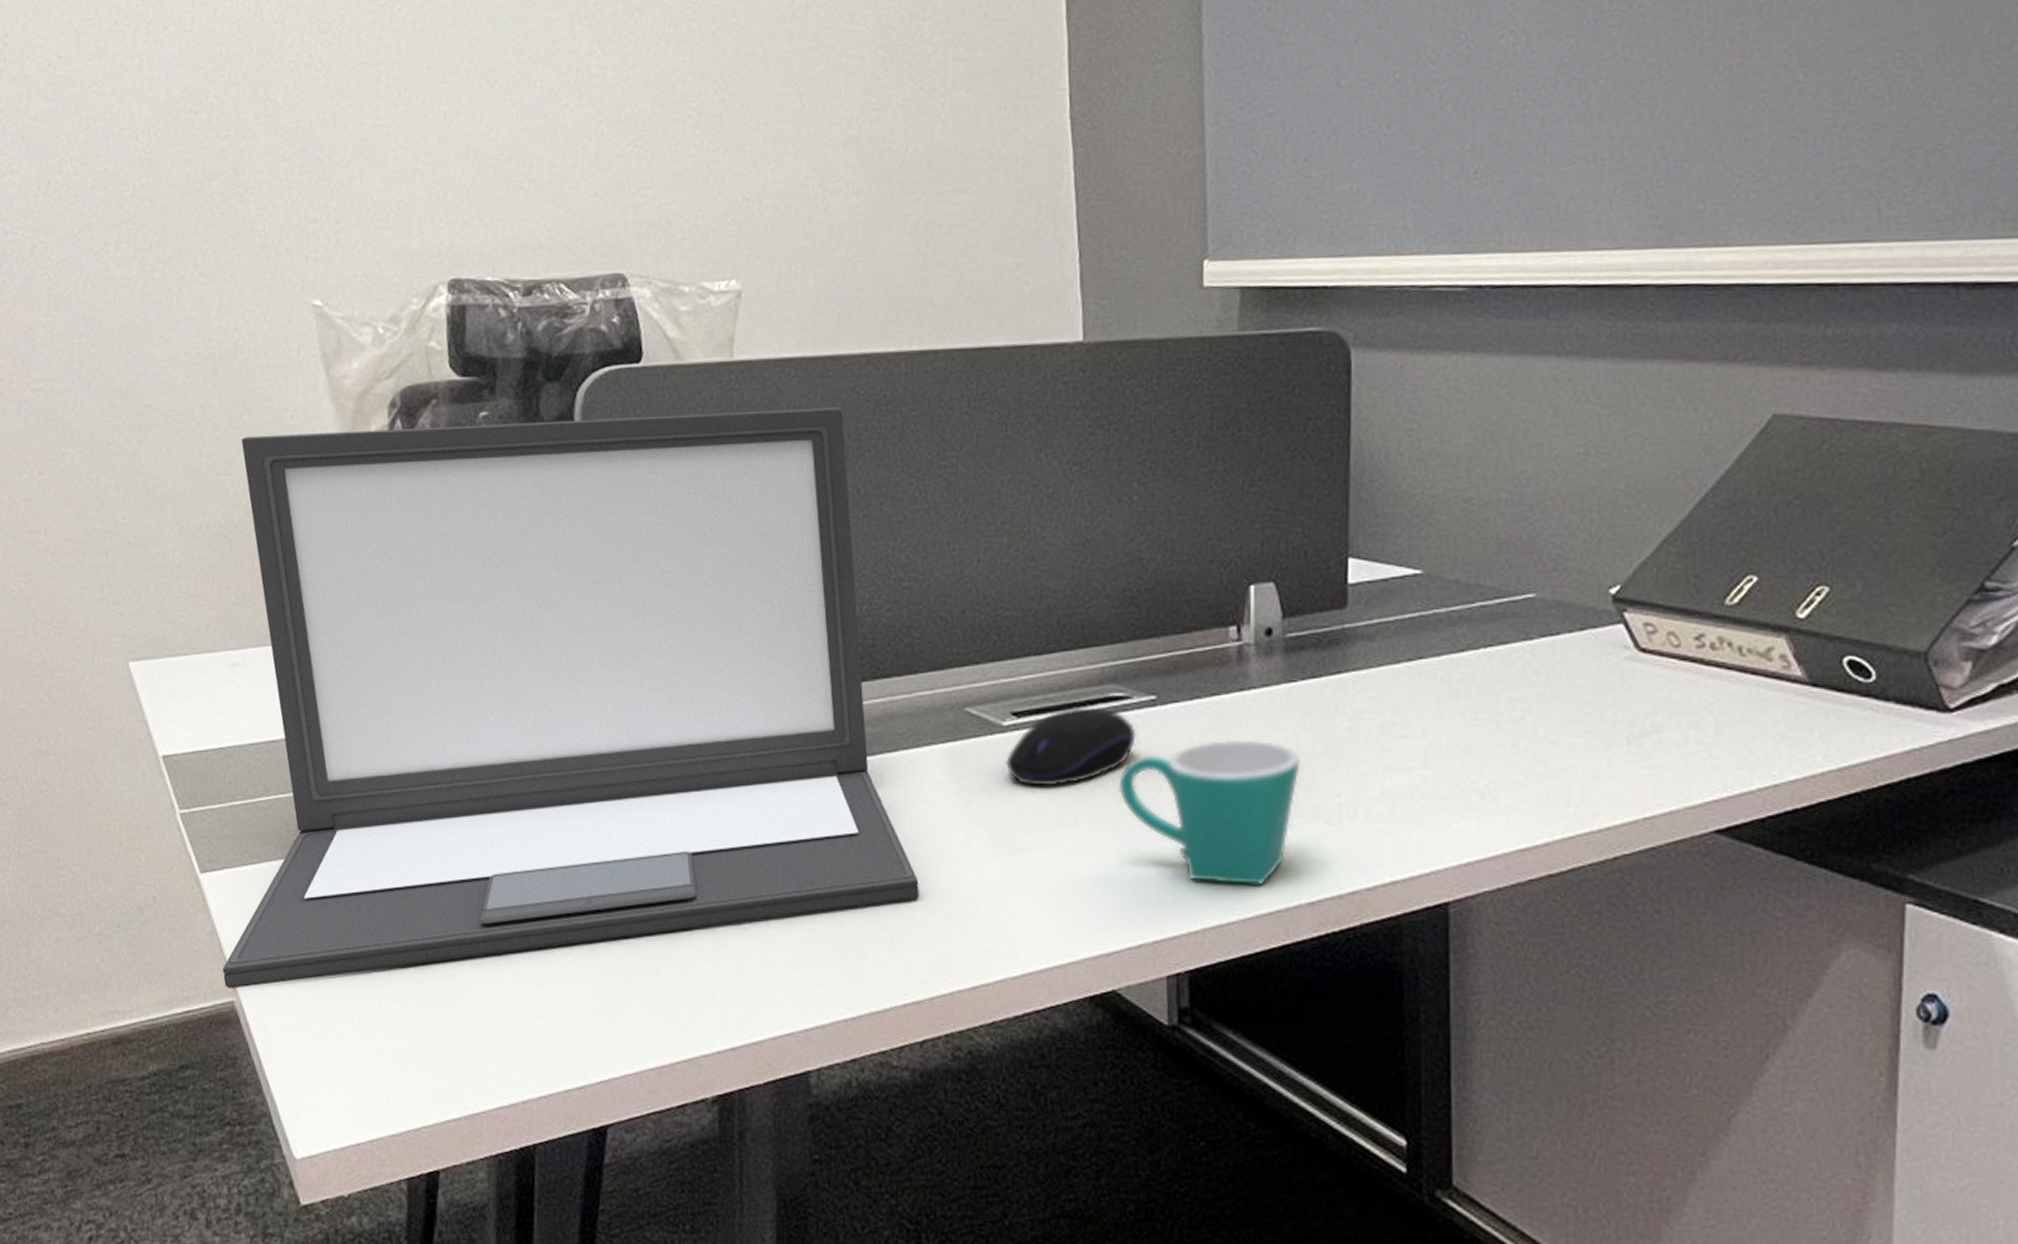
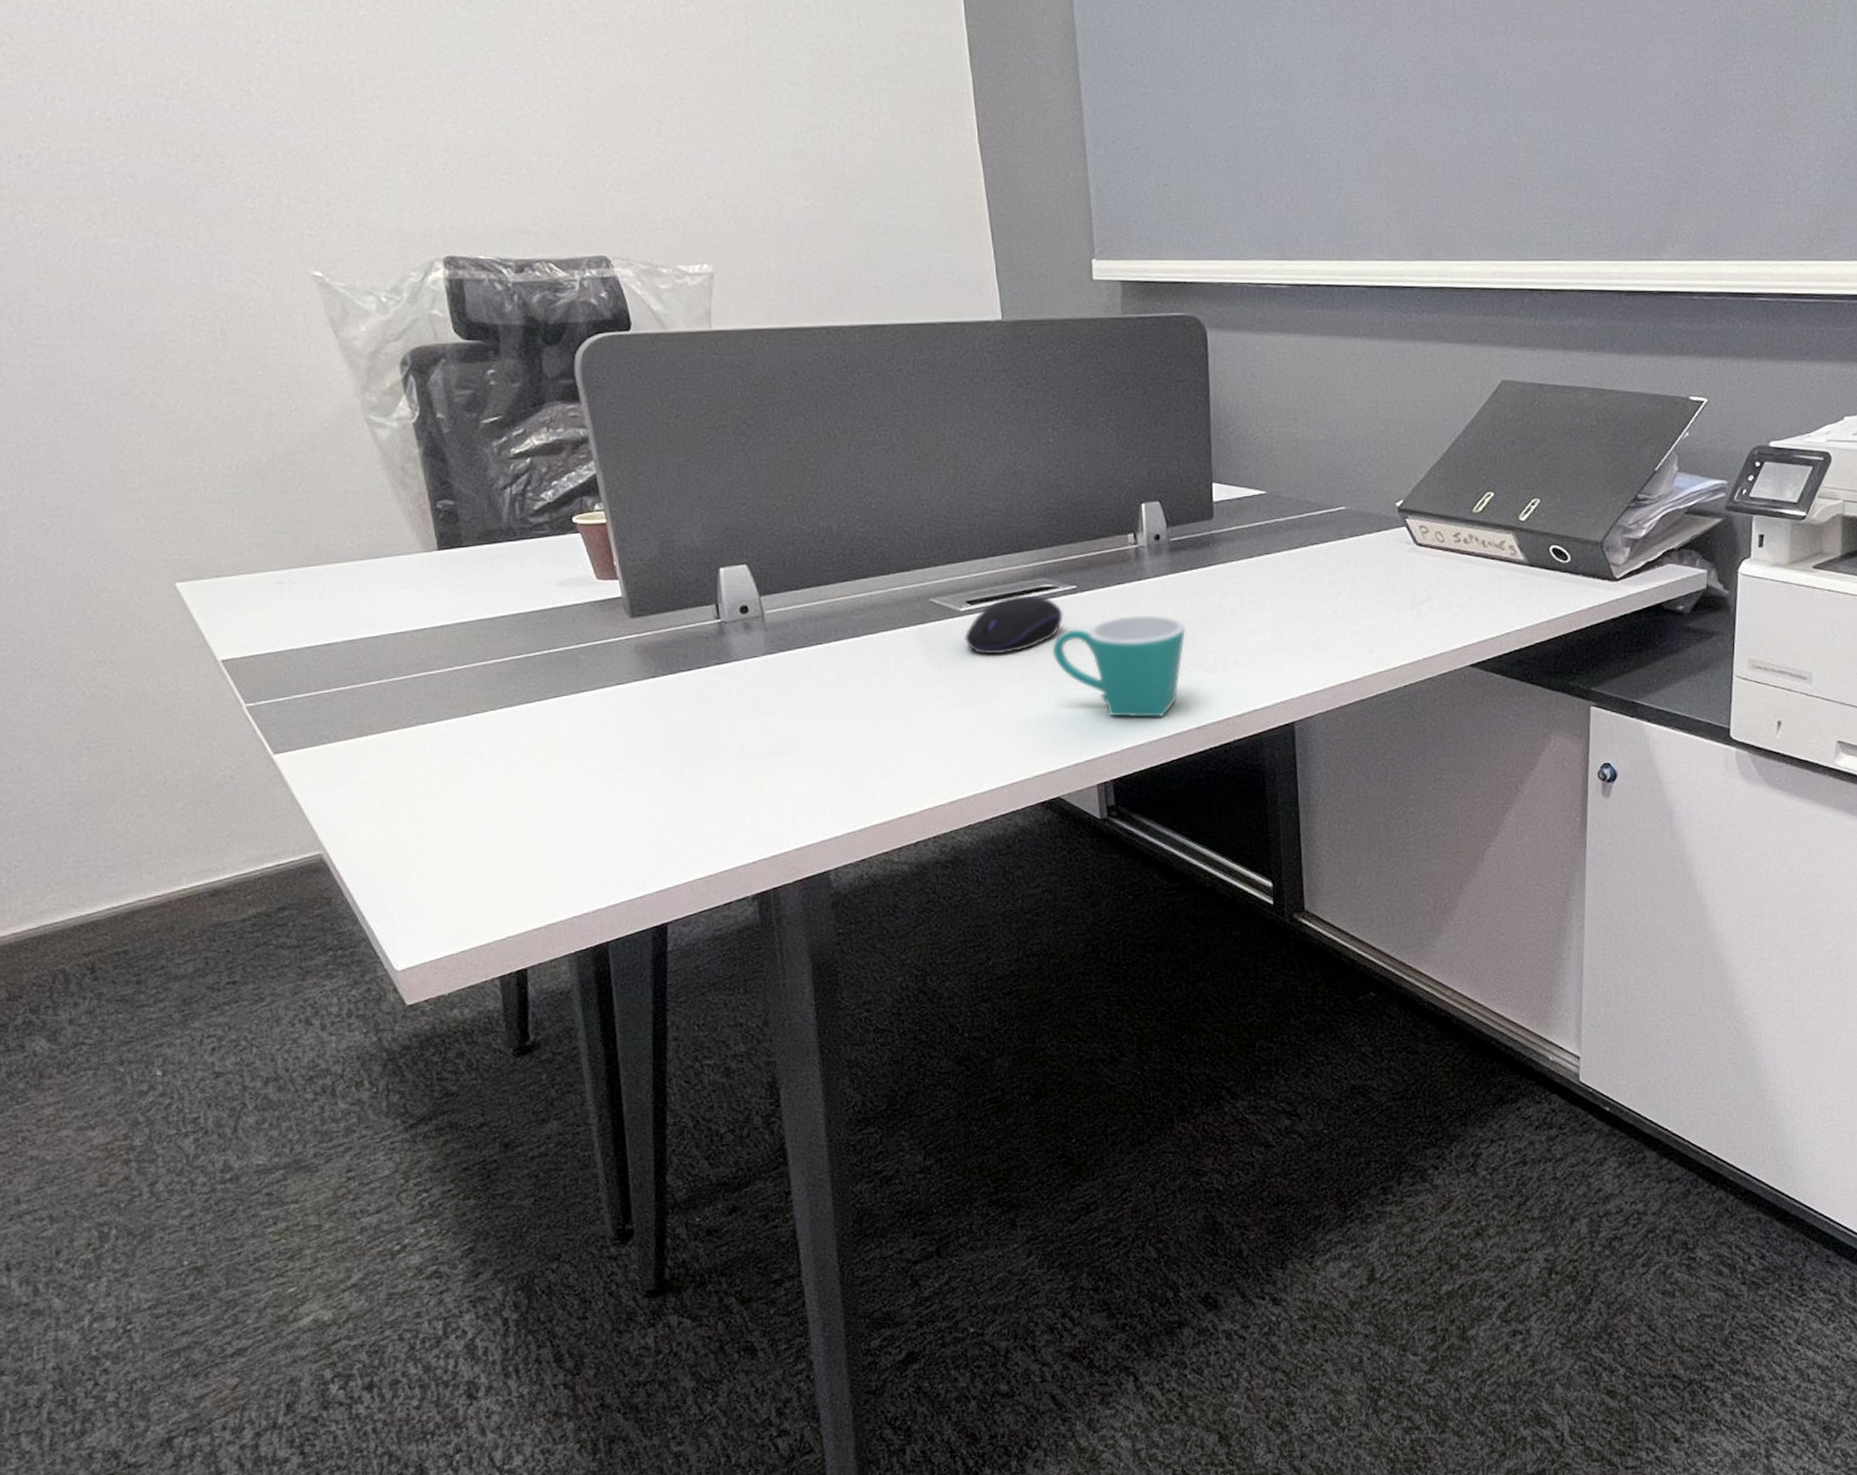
laptop: present [222,407,919,989] -> none [259,369,904,844]

